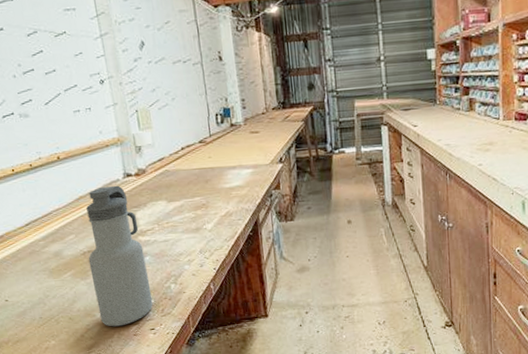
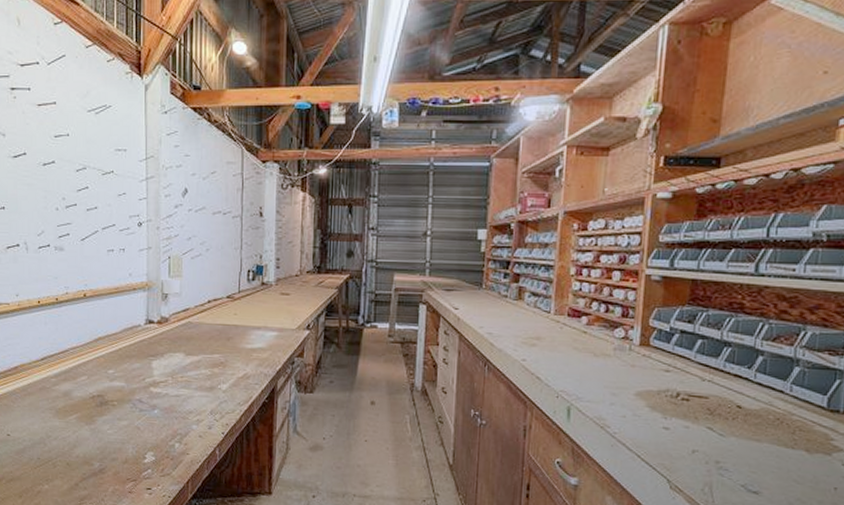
water bottle: present [86,185,153,327] -> none [96,330,154,481]

